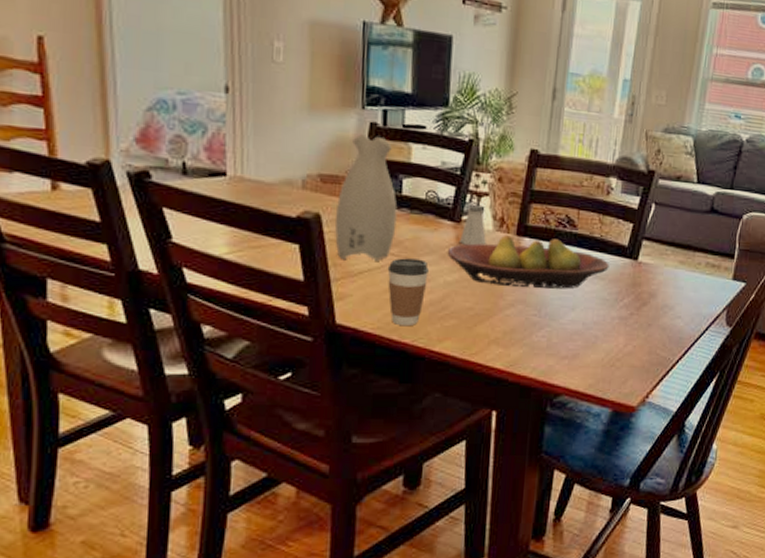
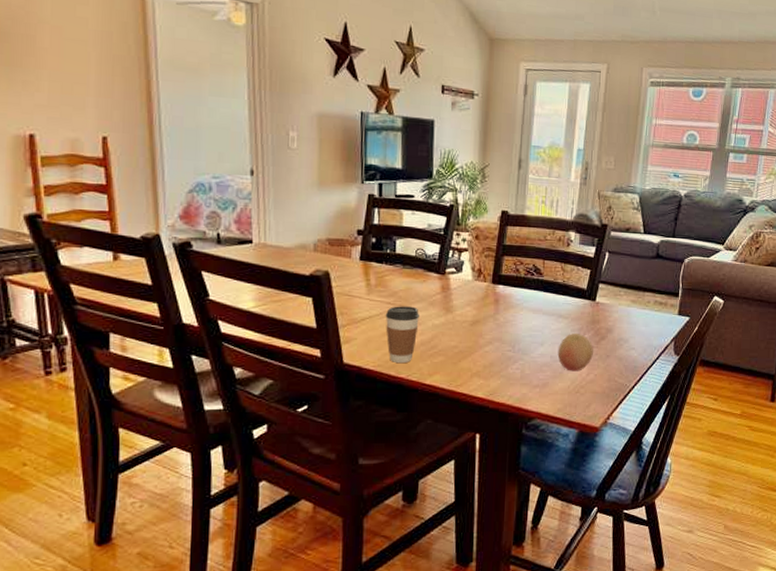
vase: present [334,133,398,261] -> none [341,203,392,310]
fruit bowl: present [447,235,610,289] -> none [434,284,572,328]
saltshaker: present [460,205,486,246] -> none [445,260,467,294]
fruit: none [591,296,633,342] -> present [557,333,593,371]

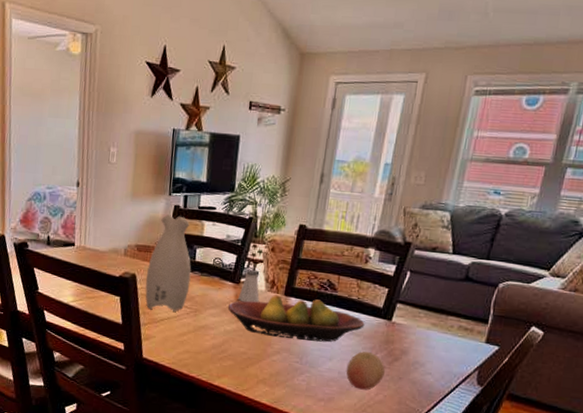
vase: none [341,203,392,310] -> present [145,213,192,312]
coffee cup: present [385,306,419,364] -> none [181,310,213,364]
fruit bowl: none [434,284,572,328] -> present [227,295,365,342]
saltshaker: none [445,260,467,294] -> present [238,270,260,303]

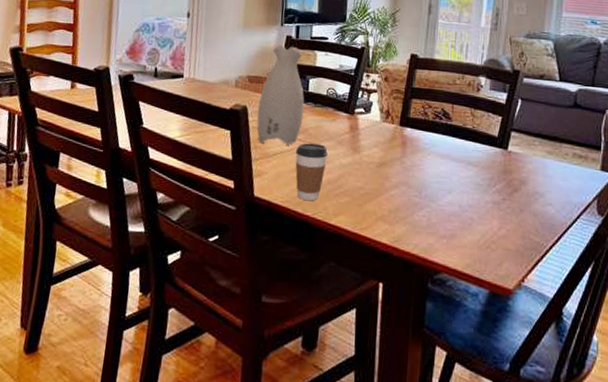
coffee cup: none [181,310,213,364] -> present [295,143,328,201]
fruit bowl: present [227,295,365,342] -> none [342,125,482,174]
saltshaker: present [238,270,260,303] -> none [353,100,375,134]
fruit: present [346,351,385,390] -> none [466,182,505,225]

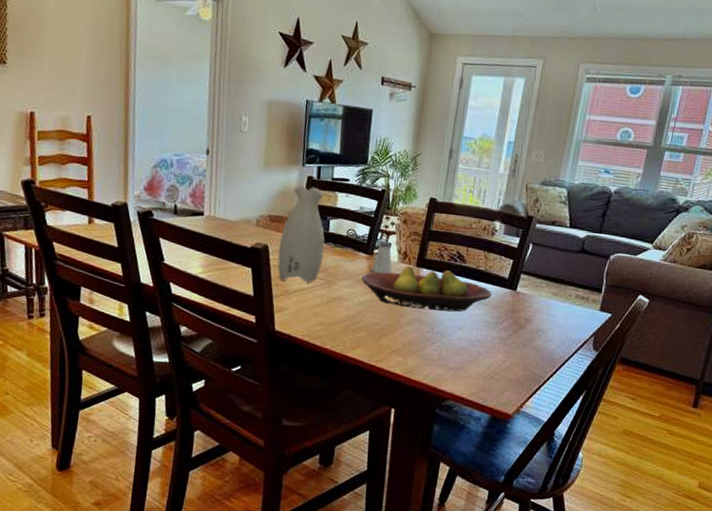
coffee cup: present [295,143,328,201] -> none [315,281,346,336]
fruit bowl: none [342,125,482,174] -> present [361,266,492,312]
saltshaker: none [353,100,375,134] -> present [371,242,392,274]

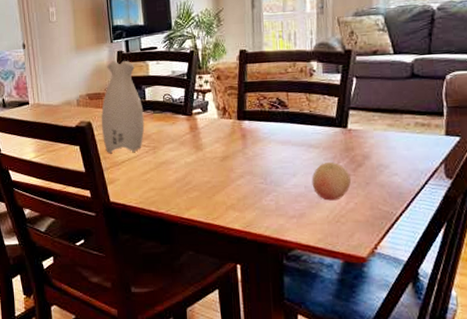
fruit bowl: present [361,266,492,312] -> none [184,119,322,161]
saltshaker: present [371,242,392,274] -> none [193,101,214,133]
fruit: none [475,320,511,358] -> present [311,161,351,201]

